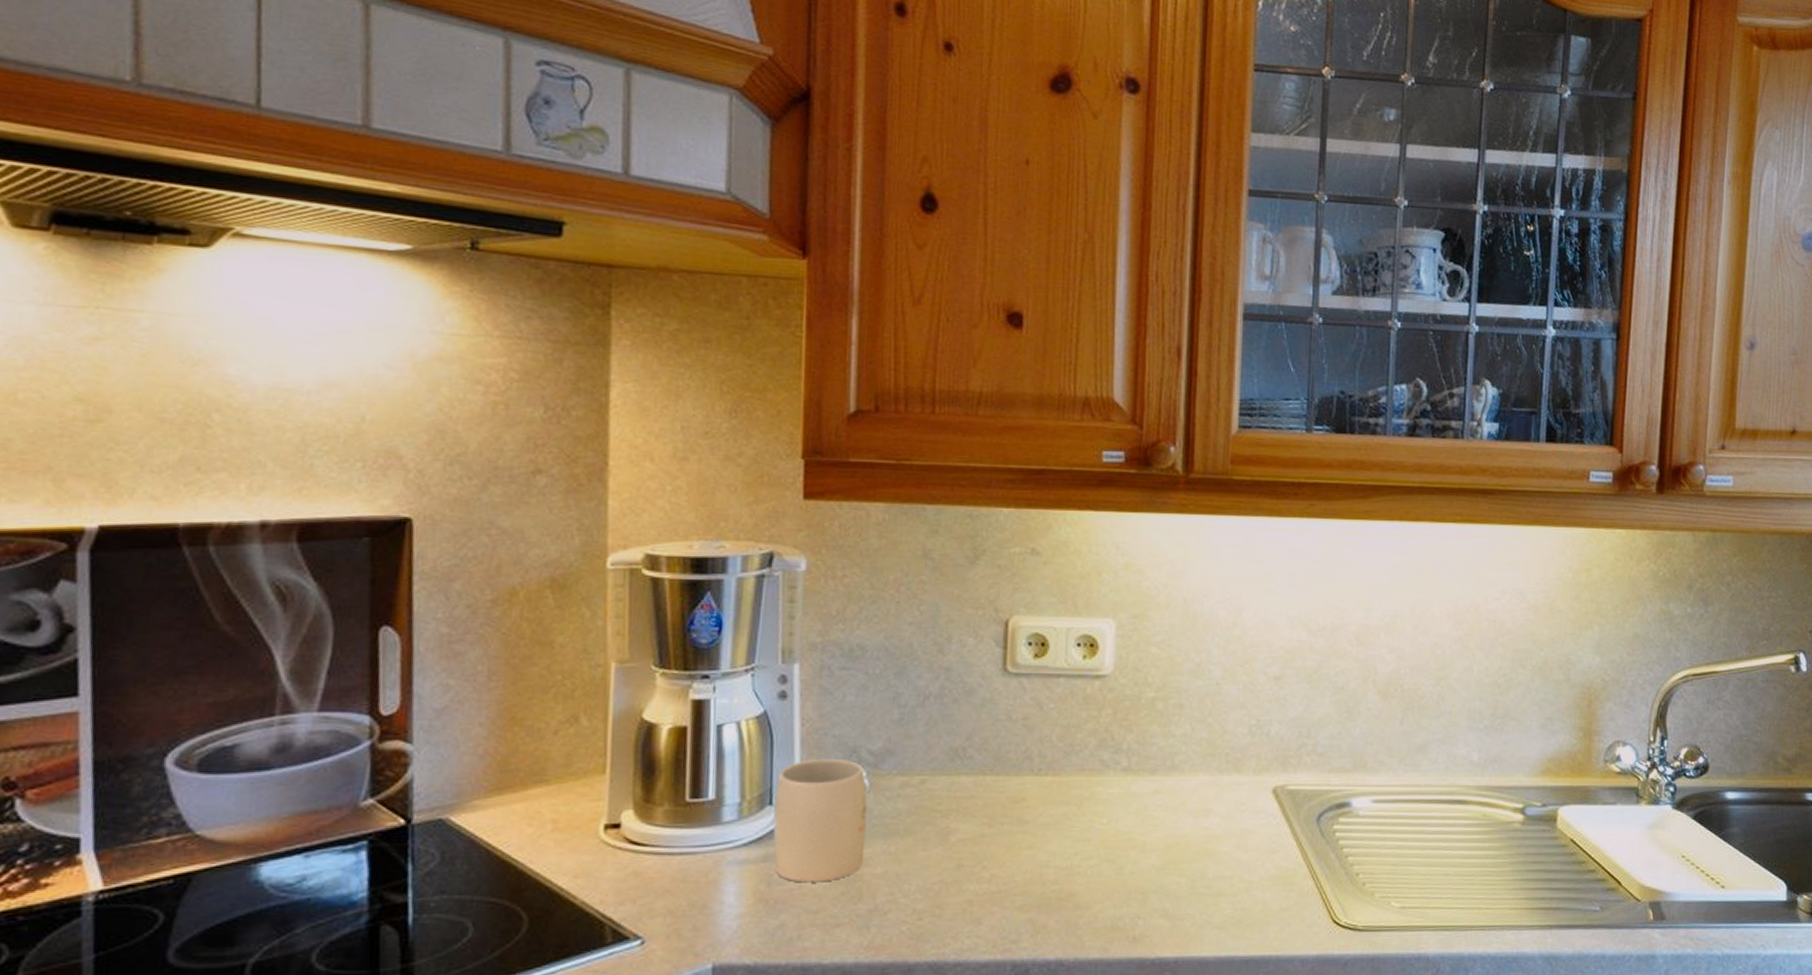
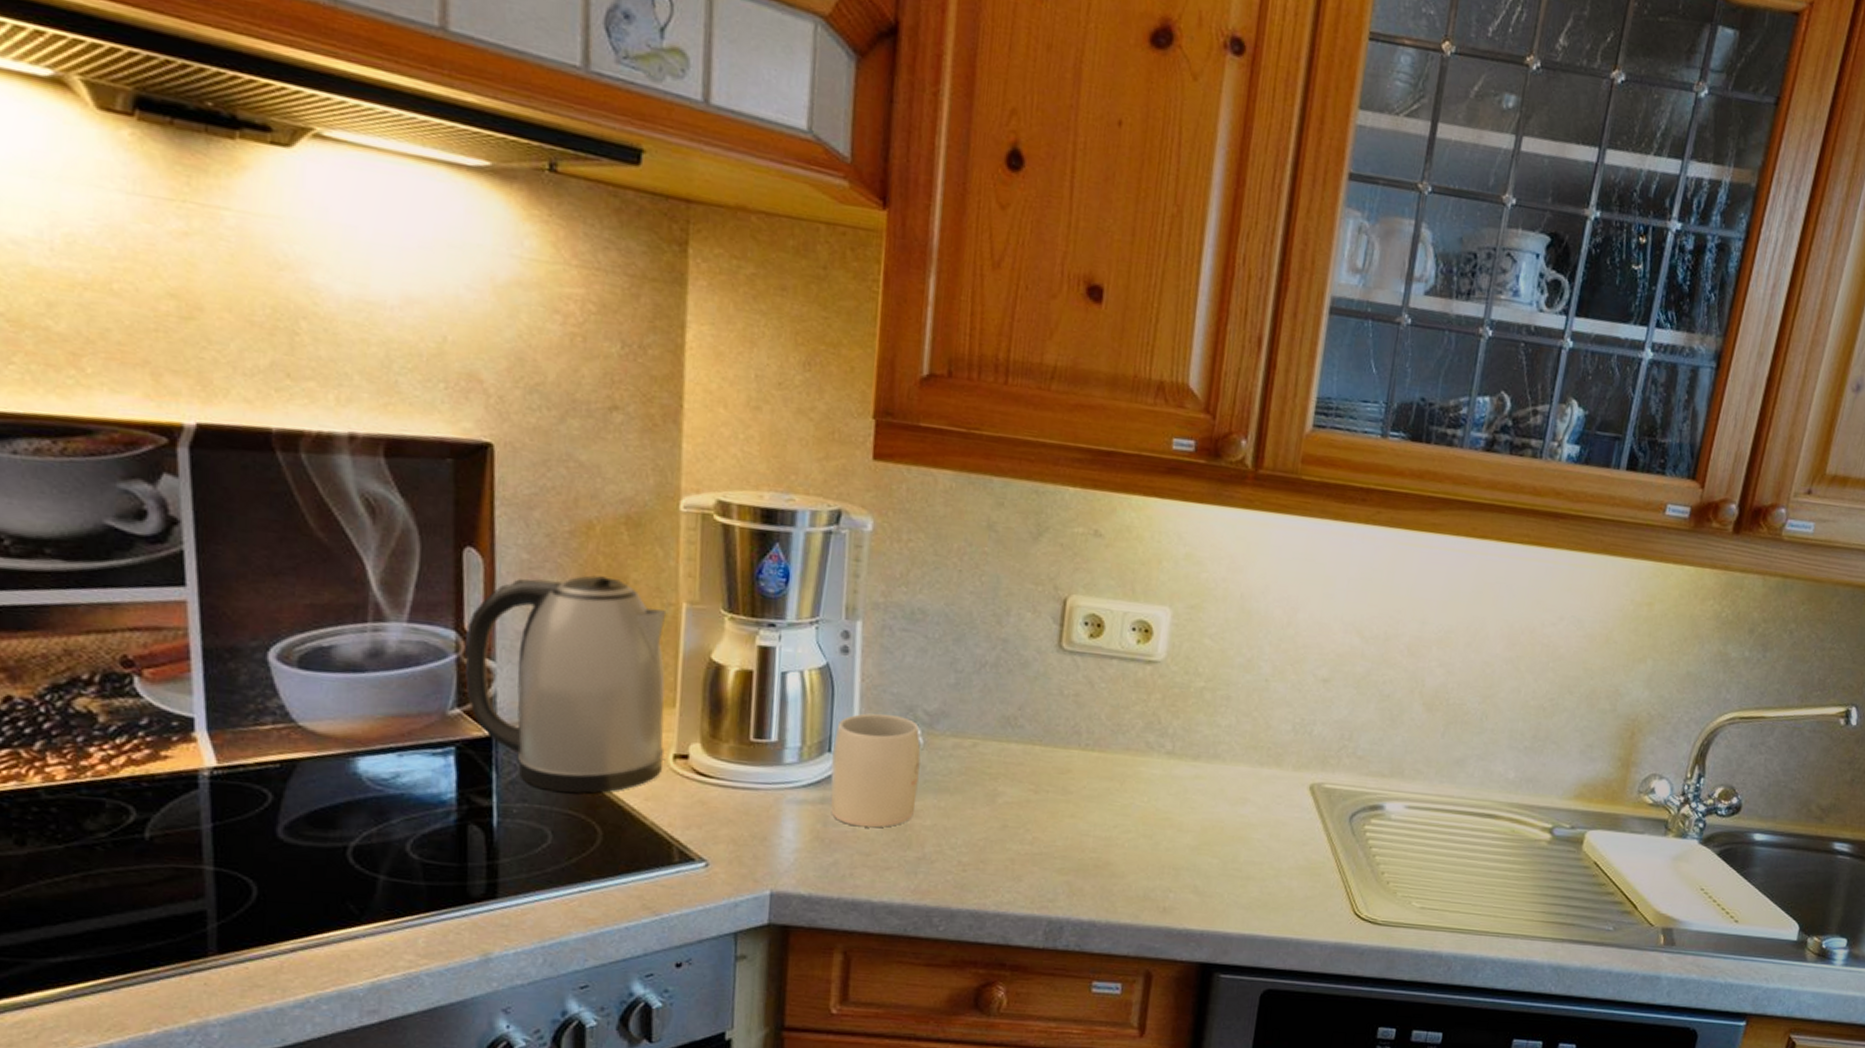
kettle: none [379,643,595,878] -> present [465,575,667,793]

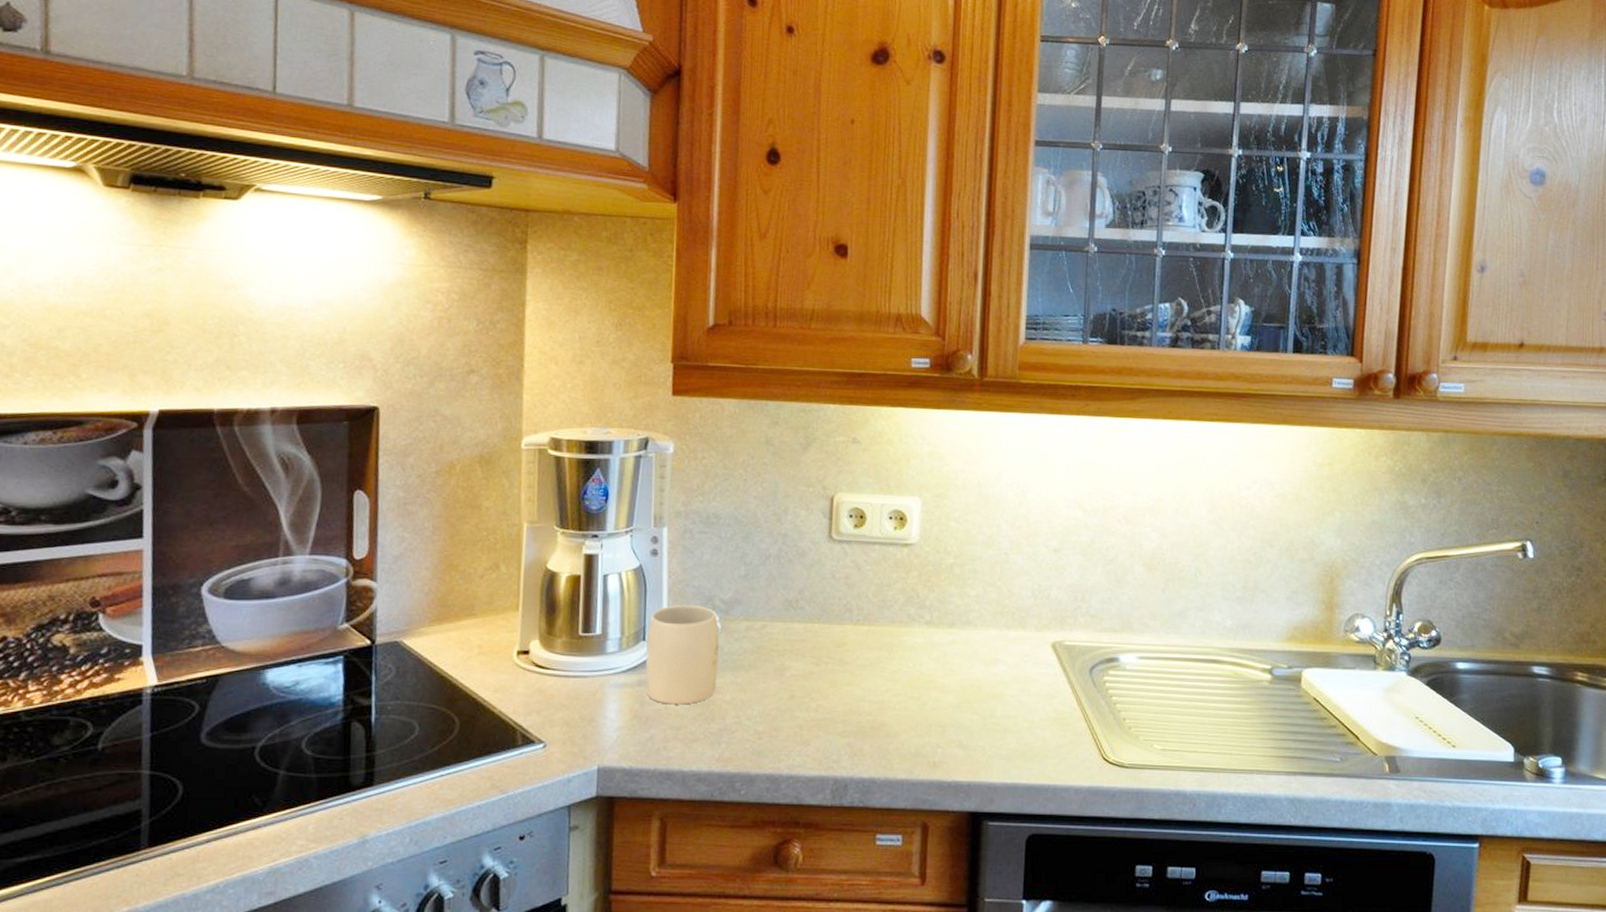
kettle: present [465,575,667,793] -> none [353,506,512,689]

